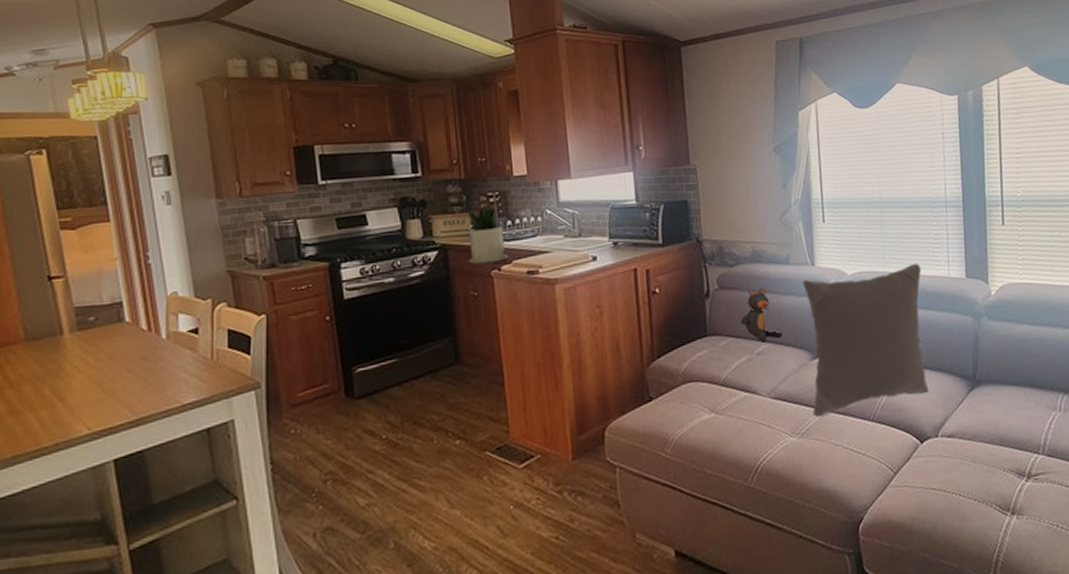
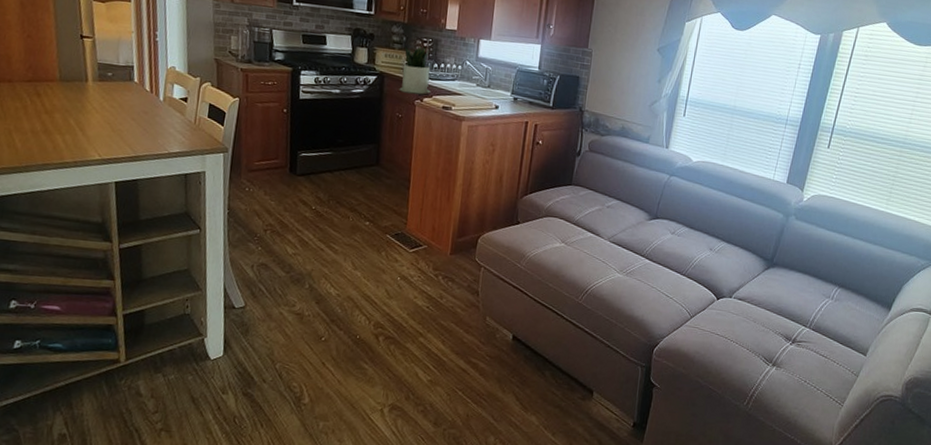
stuffed animal: present [741,287,783,343] -> none [600,157,630,199]
pillow: present [802,263,929,416] -> none [640,158,753,264]

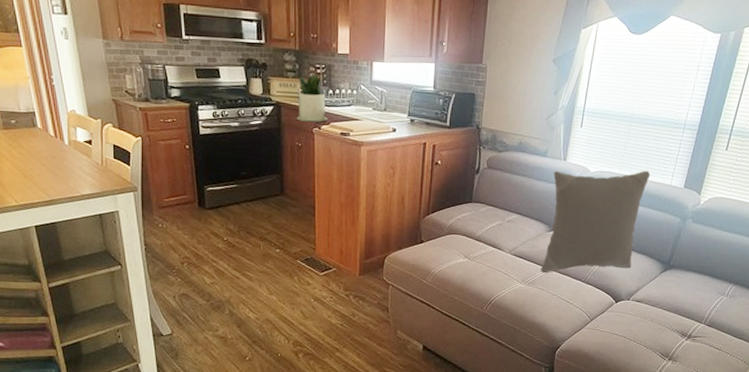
pillow: none [640,158,753,264] -> present [541,170,651,273]

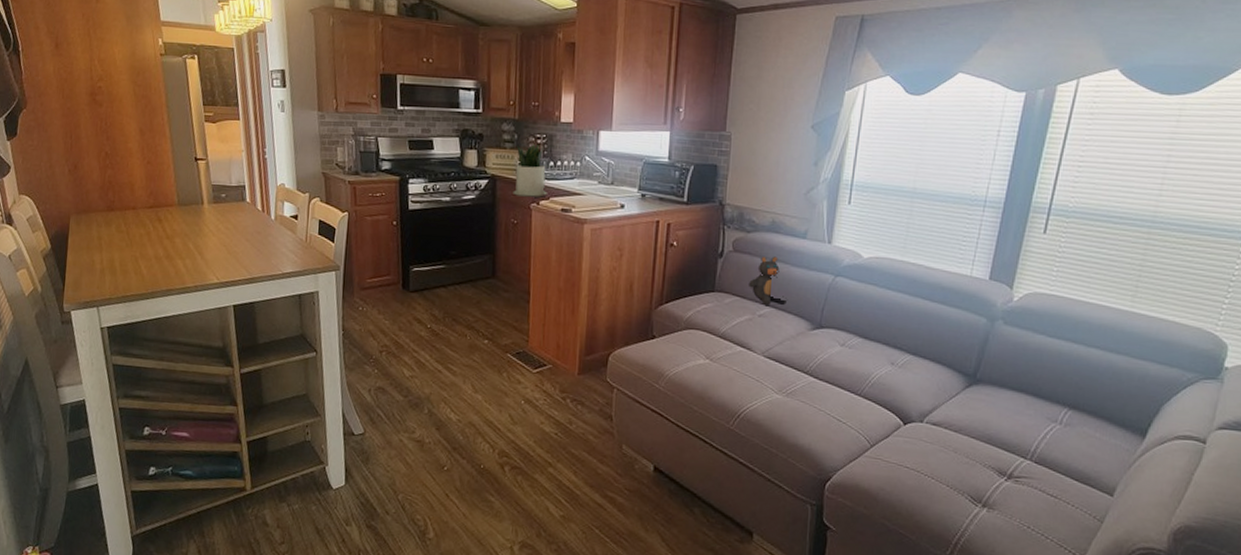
stuffed animal: none [500,172,530,214] -> present [749,256,787,306]
pillow: present [541,170,651,273] -> none [803,256,943,382]

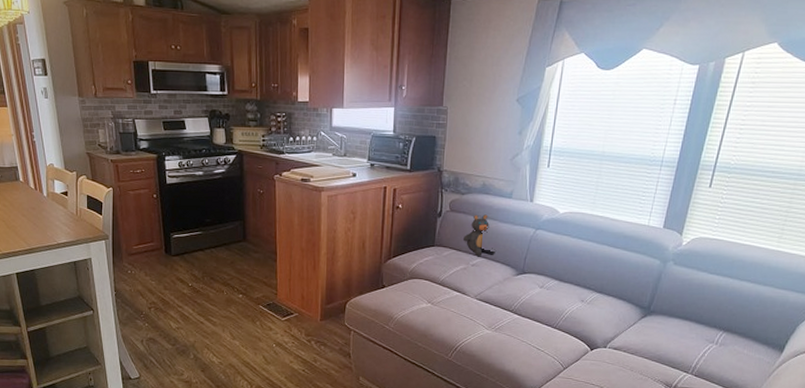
planter: present [513,143,547,198] -> none [258,122,288,170]

